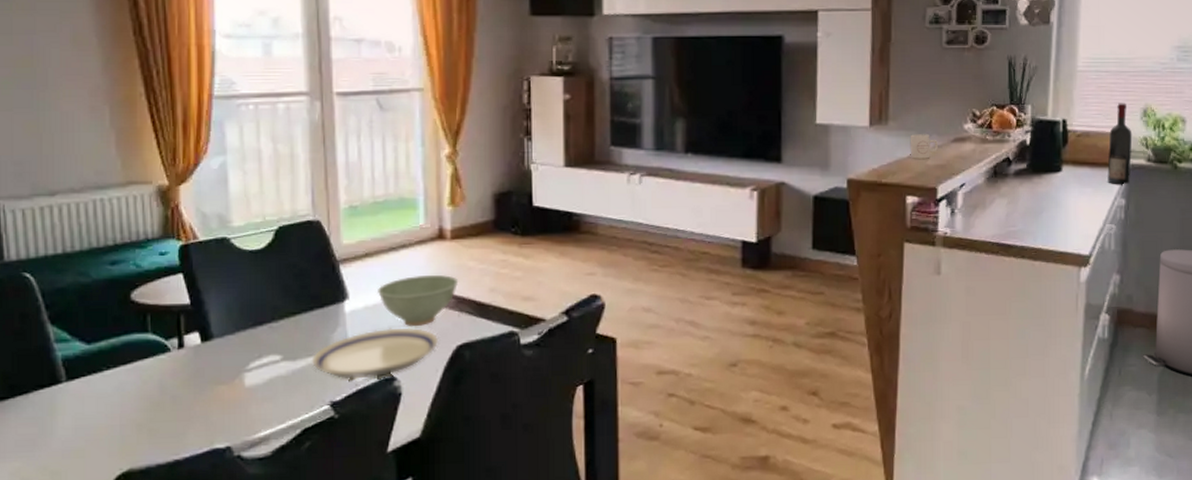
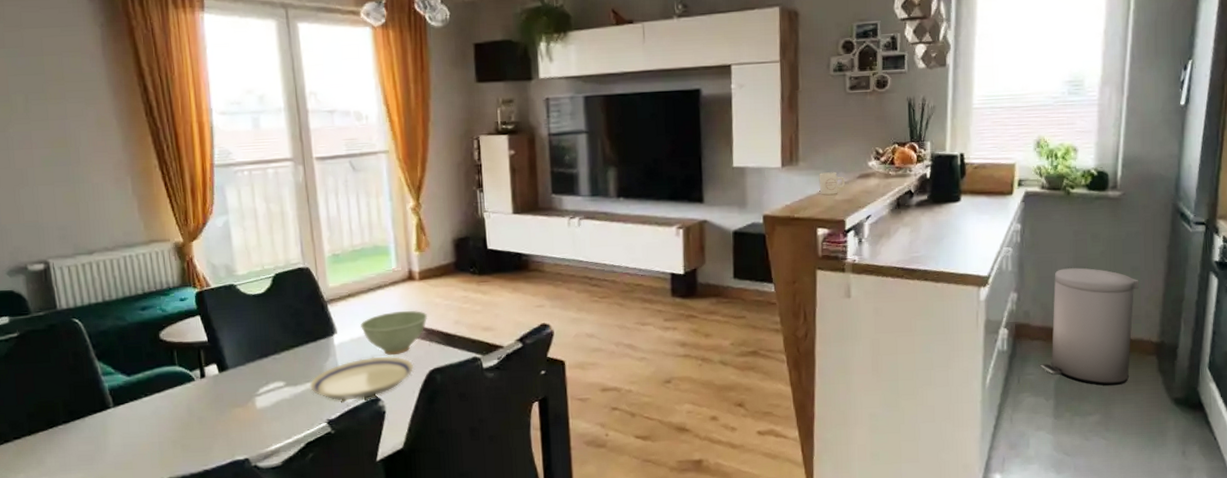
wine bottle: present [1107,103,1133,184] -> none [1003,136,1027,211]

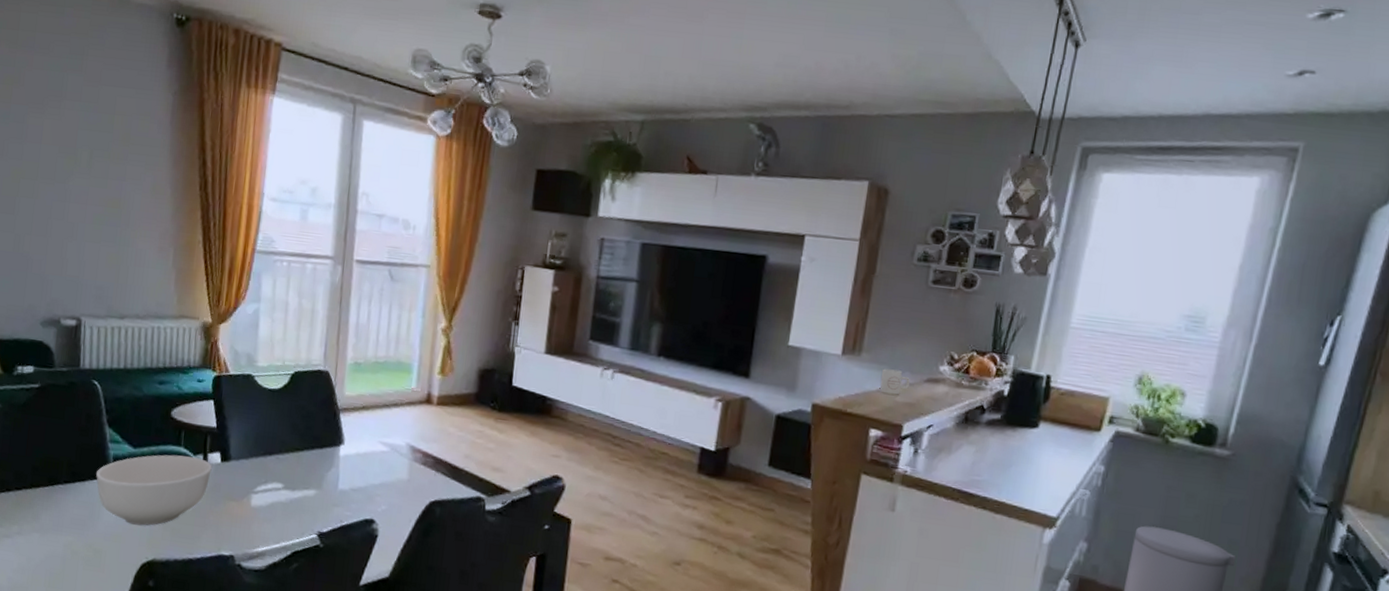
bowl: none [94,373,211,449] -> present [95,454,212,526]
plate: present [309,356,413,401] -> none [306,475,415,518]
bowl: present [361,310,428,356] -> none [369,433,439,479]

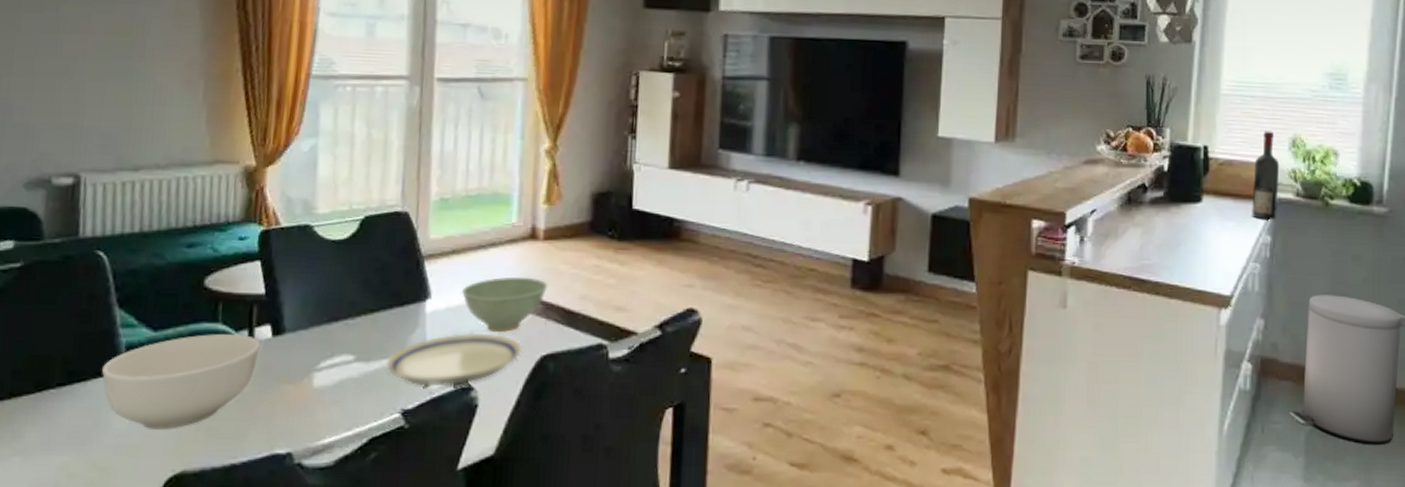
plate: none [306,475,415,518] -> present [385,332,522,386]
bowl: none [369,433,439,479] -> present [462,276,548,333]
mug: present [880,368,910,396] -> none [1037,153,1069,182]
wine bottle: none [1088,366,1123,451] -> present [1252,131,1280,220]

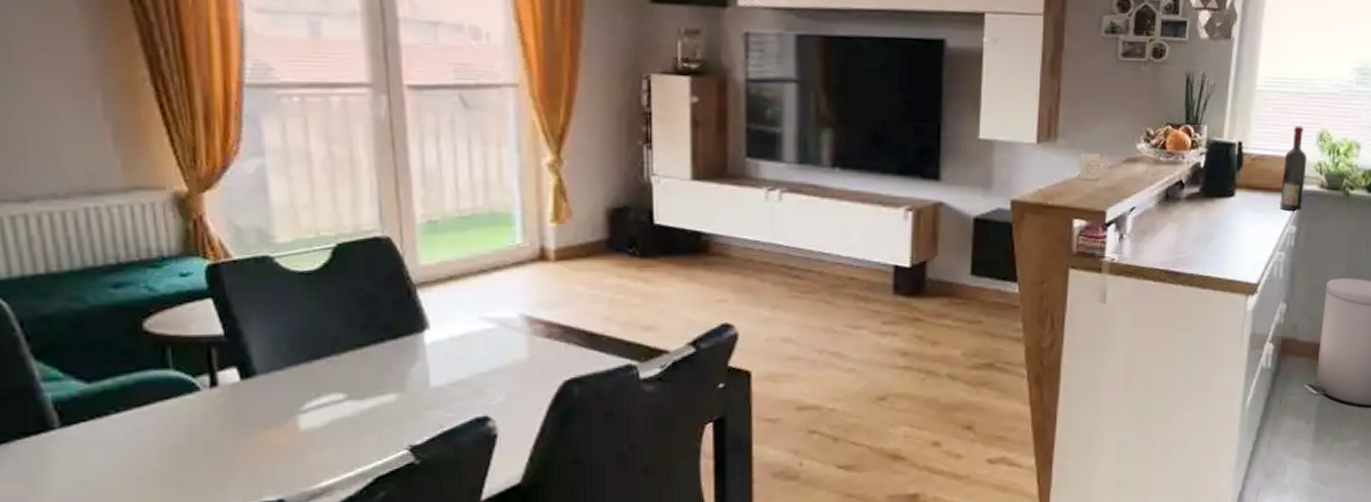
bowl: present [101,334,260,429] -> none [25,380,227,488]
plate: present [385,332,522,386] -> none [383,361,541,420]
bowl: present [462,276,548,333] -> none [466,300,565,361]
mug: none [1037,153,1069,182] -> present [1079,153,1110,181]

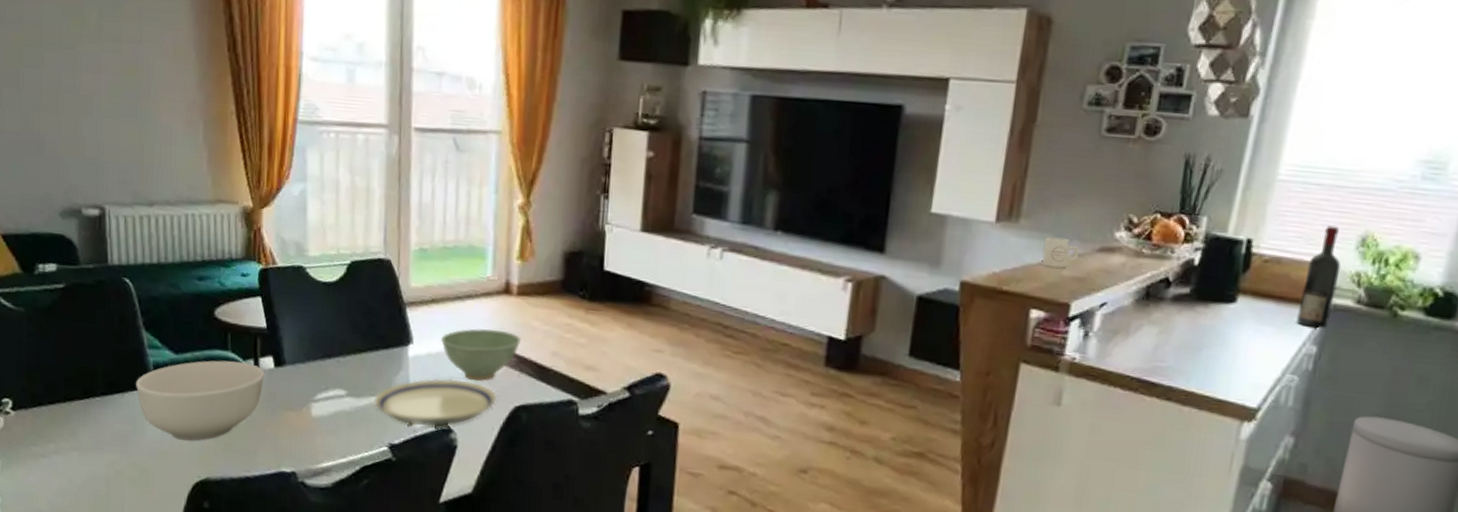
bowl: none [25,380,227,488] -> present [135,360,265,441]
plate: none [383,361,541,420] -> present [373,378,497,427]
bowl: none [466,300,565,361] -> present [441,328,522,381]

